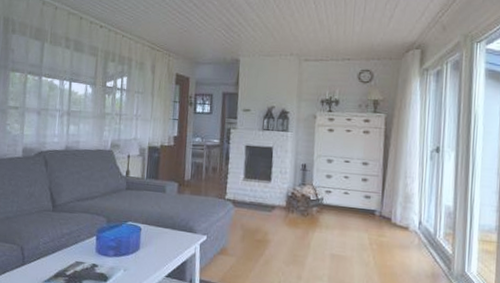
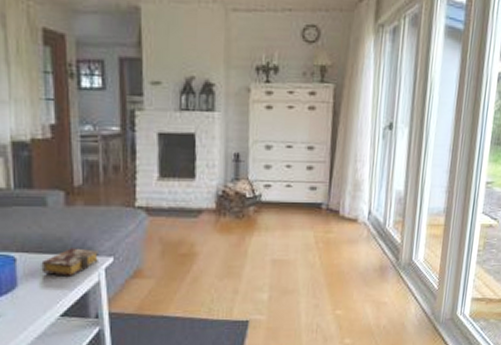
book: none [157,225,197,247] -> present [41,248,98,276]

